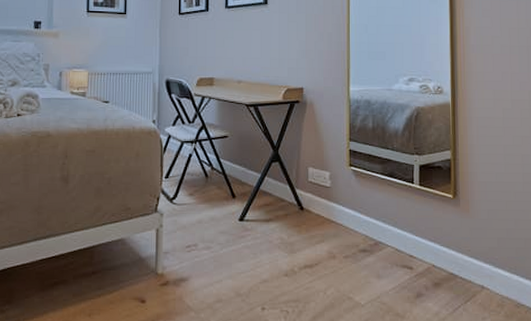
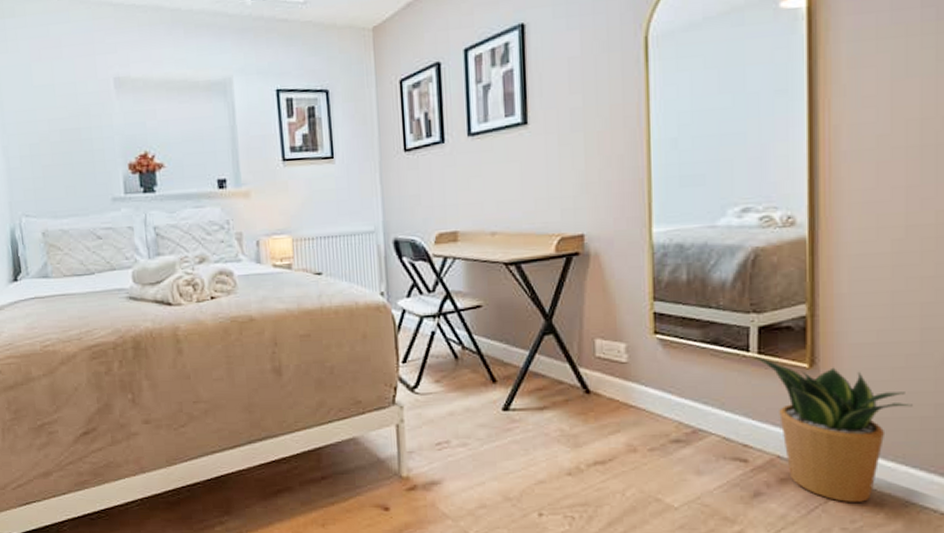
potted plant: none [416,186,520,303] -> present [753,354,913,502]

